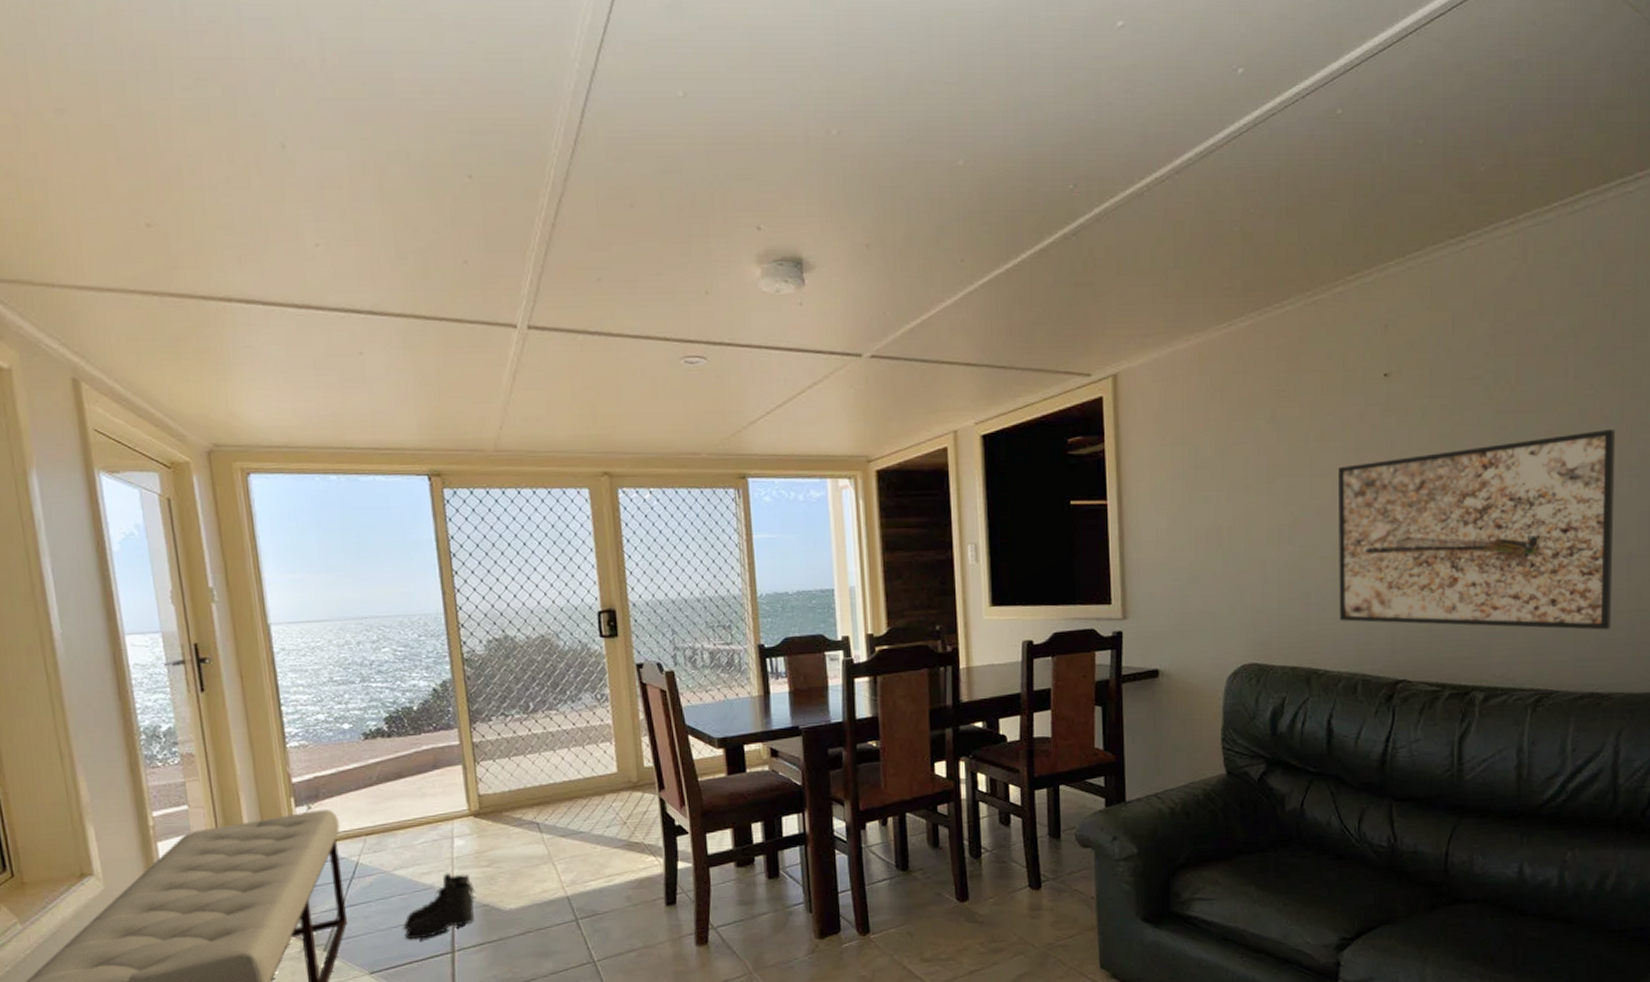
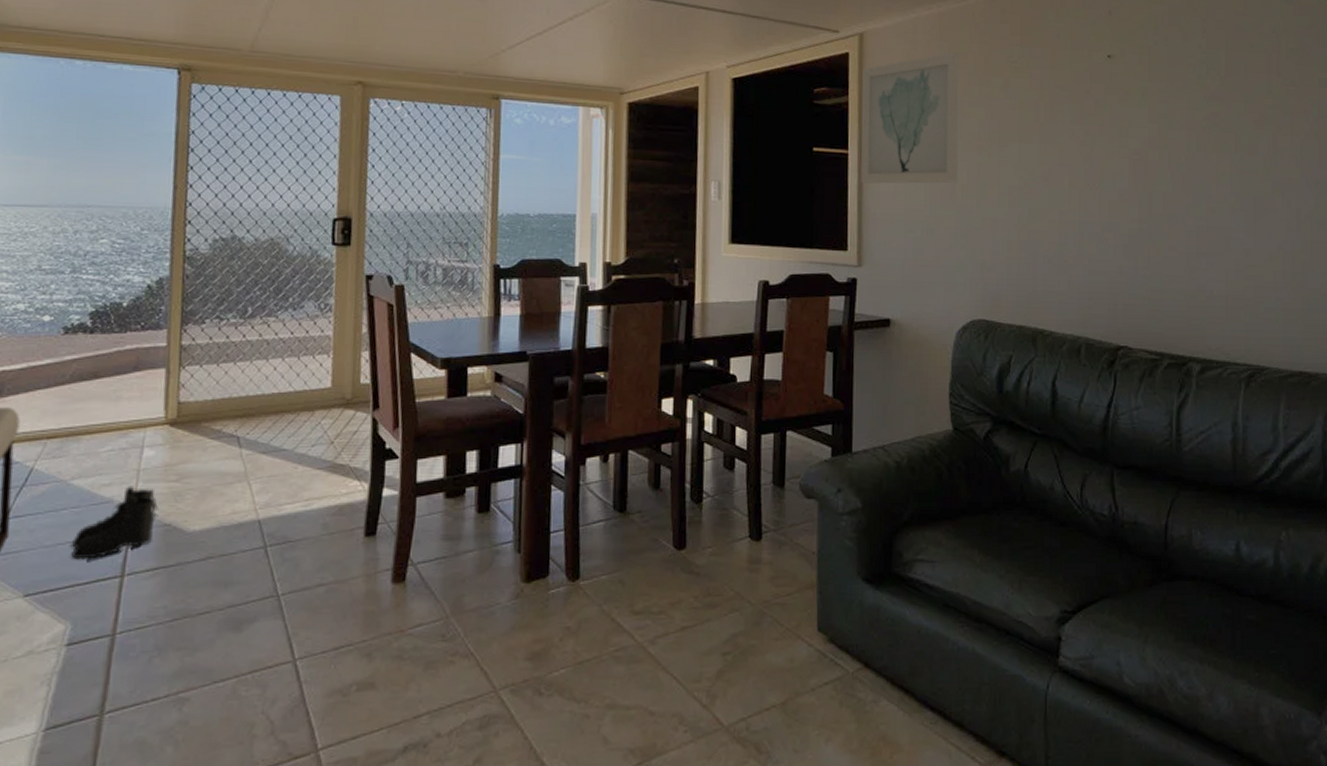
wall art: none [1118,385,1224,534] -> present [861,52,959,184]
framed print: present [1339,429,1616,630] -> none [1064,123,1317,311]

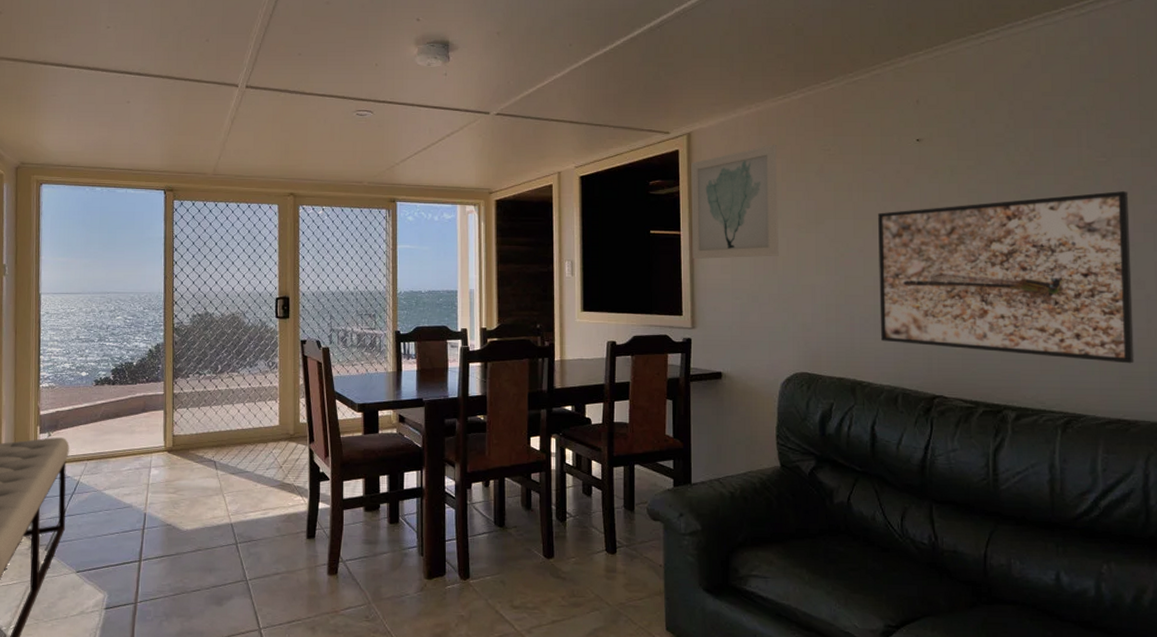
boots: present [70,486,159,560] -> none [105,496,163,548]
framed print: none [1064,123,1317,311] -> present [878,191,1135,364]

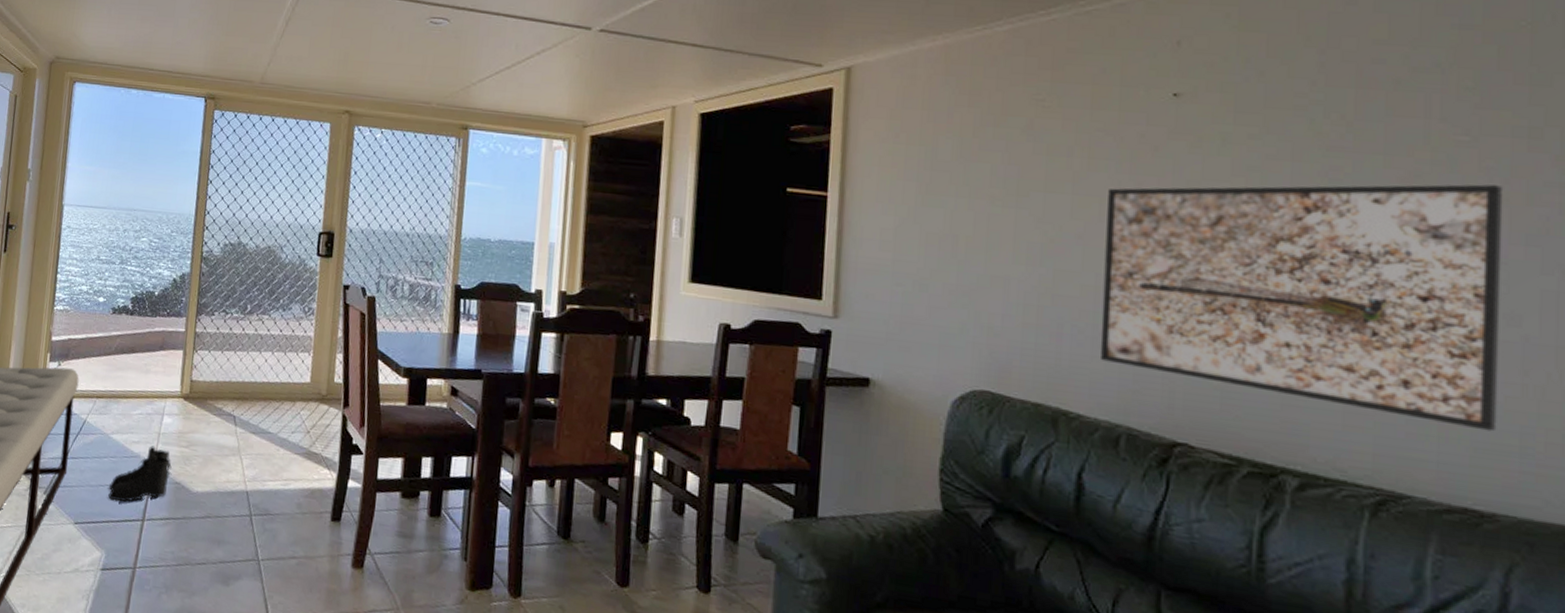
boots: none [105,496,163,548] -> present [108,445,173,503]
wall art: present [691,144,779,259] -> none [841,88,969,235]

